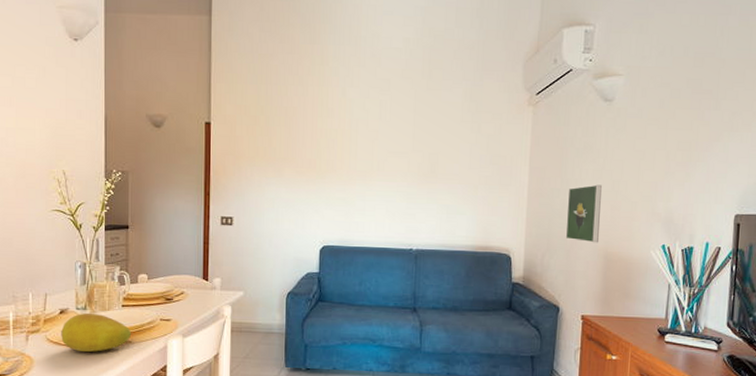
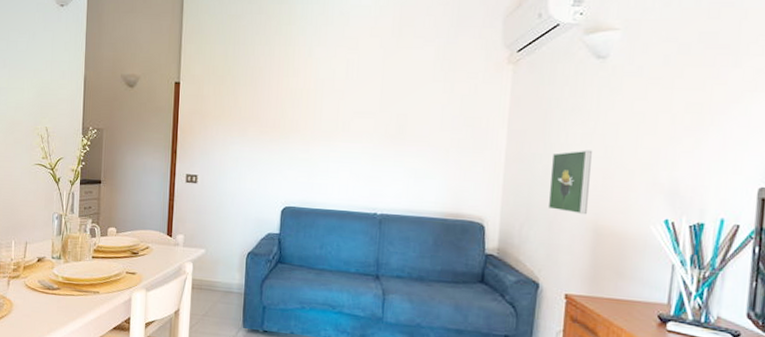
fruit: present [61,312,131,353] -> none [38,262,99,300]

